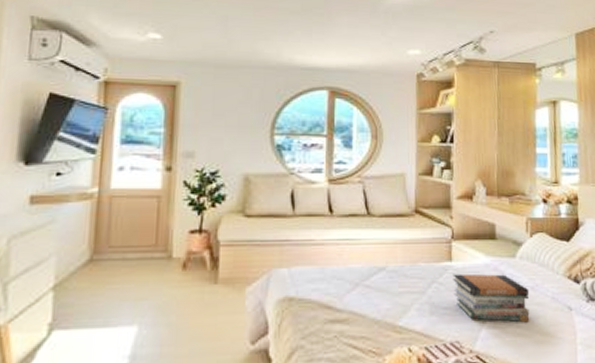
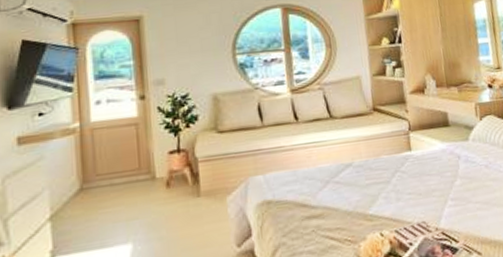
book stack: present [452,273,530,323] -> none [413,157,486,202]

